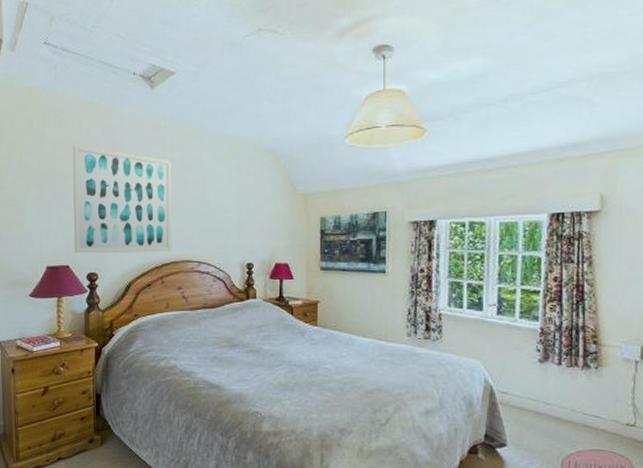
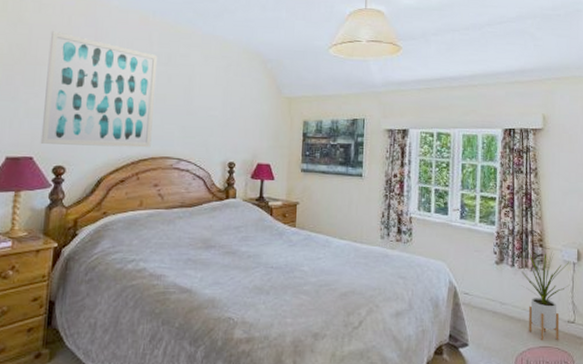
house plant: none [569,346,632,444] -> present [520,249,570,340]

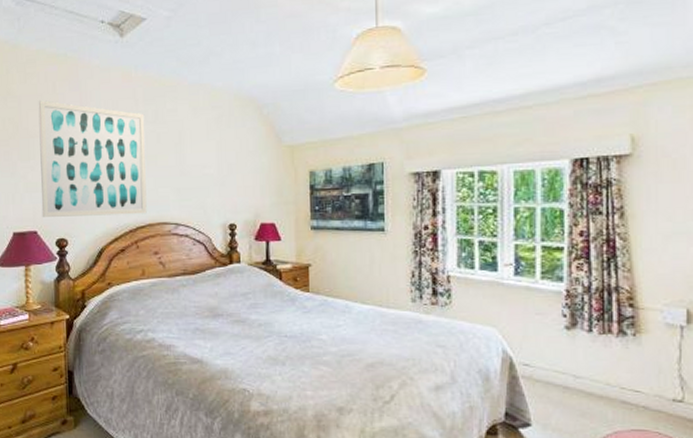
house plant: present [520,249,570,340] -> none [601,310,676,422]

